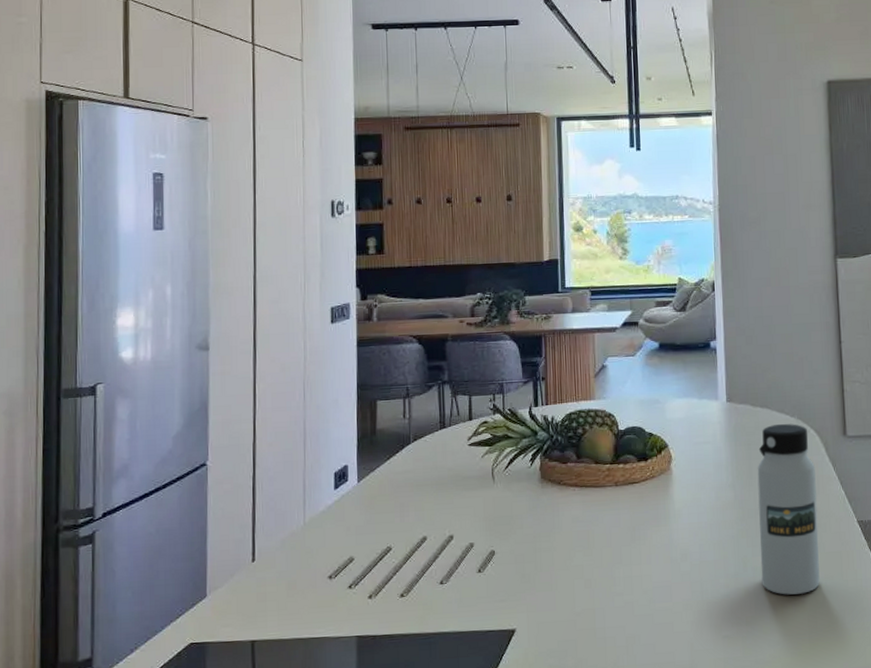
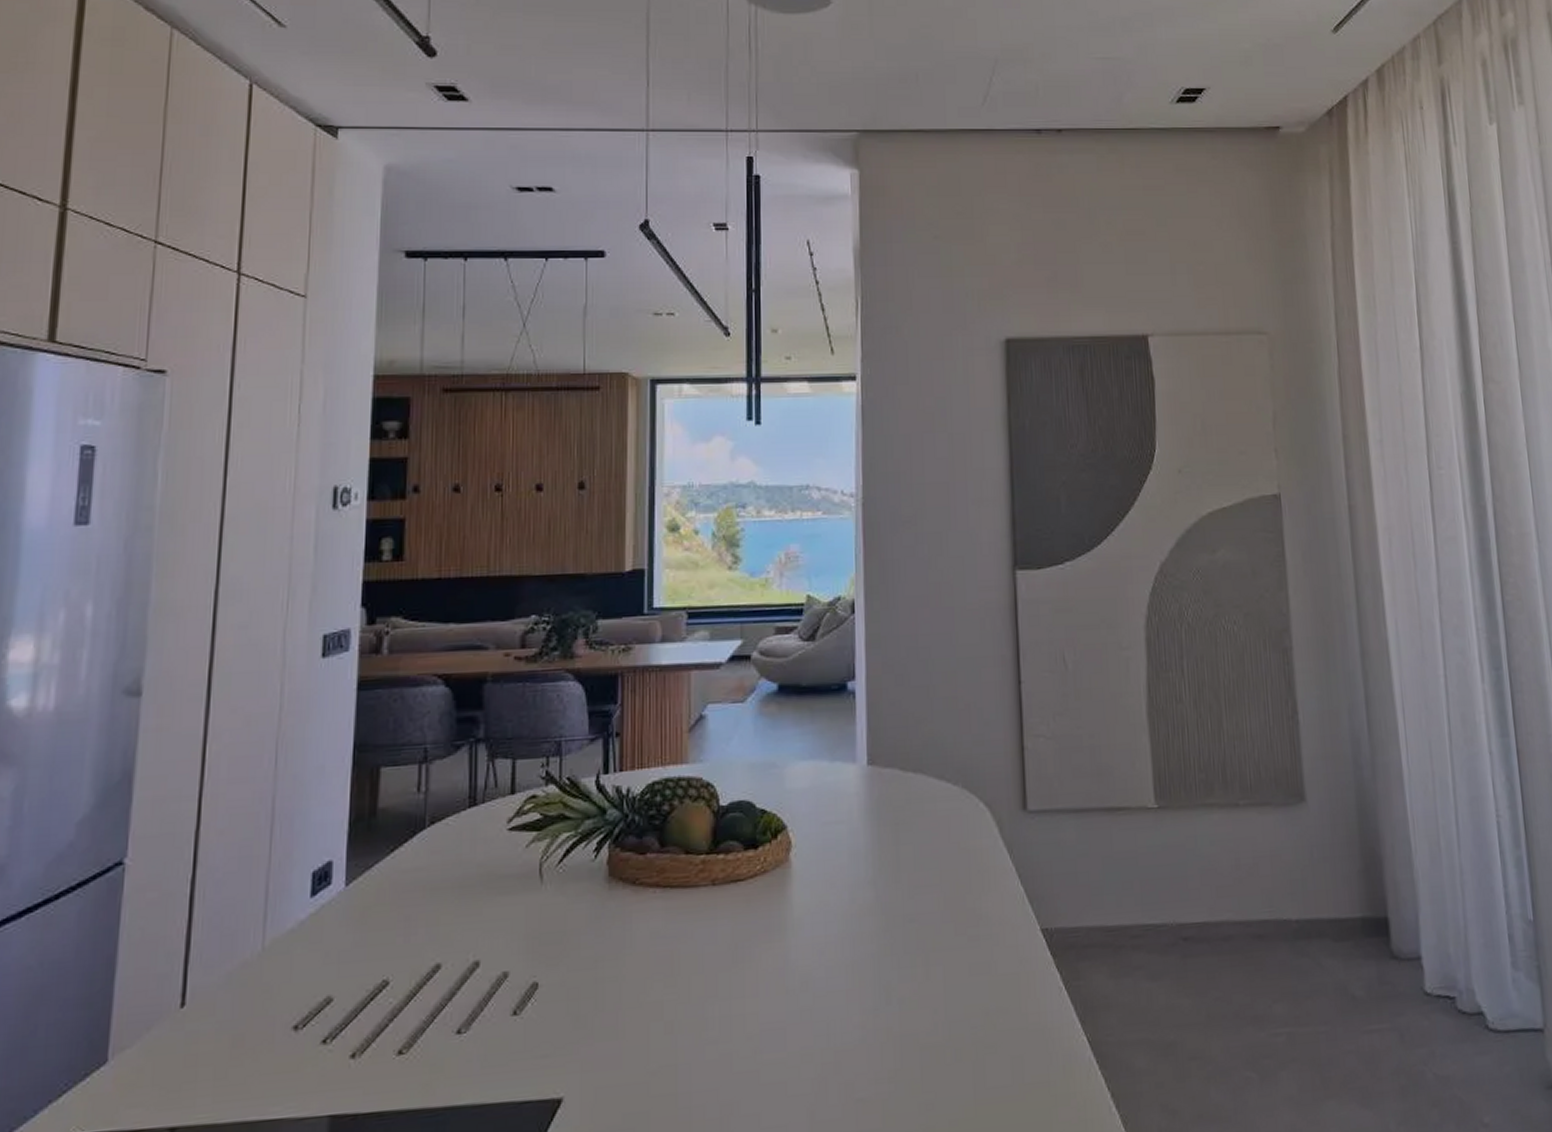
water bottle: present [757,423,820,595] -> none [907,794,990,1037]

